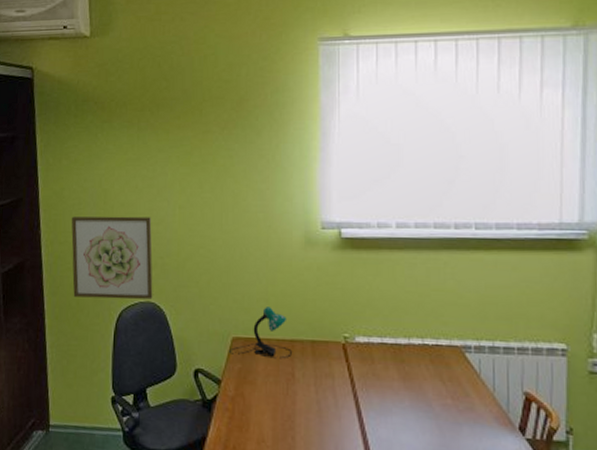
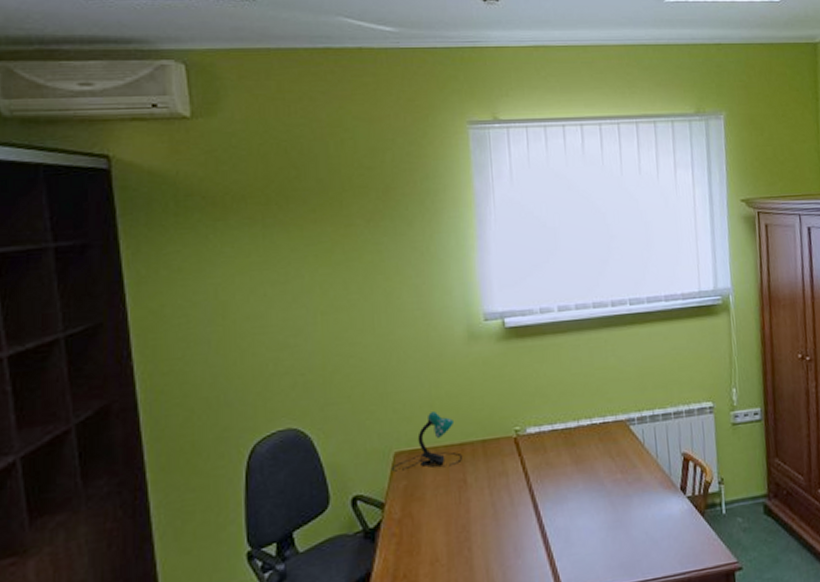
wall art: present [71,216,153,300] -> none [177,328,294,439]

